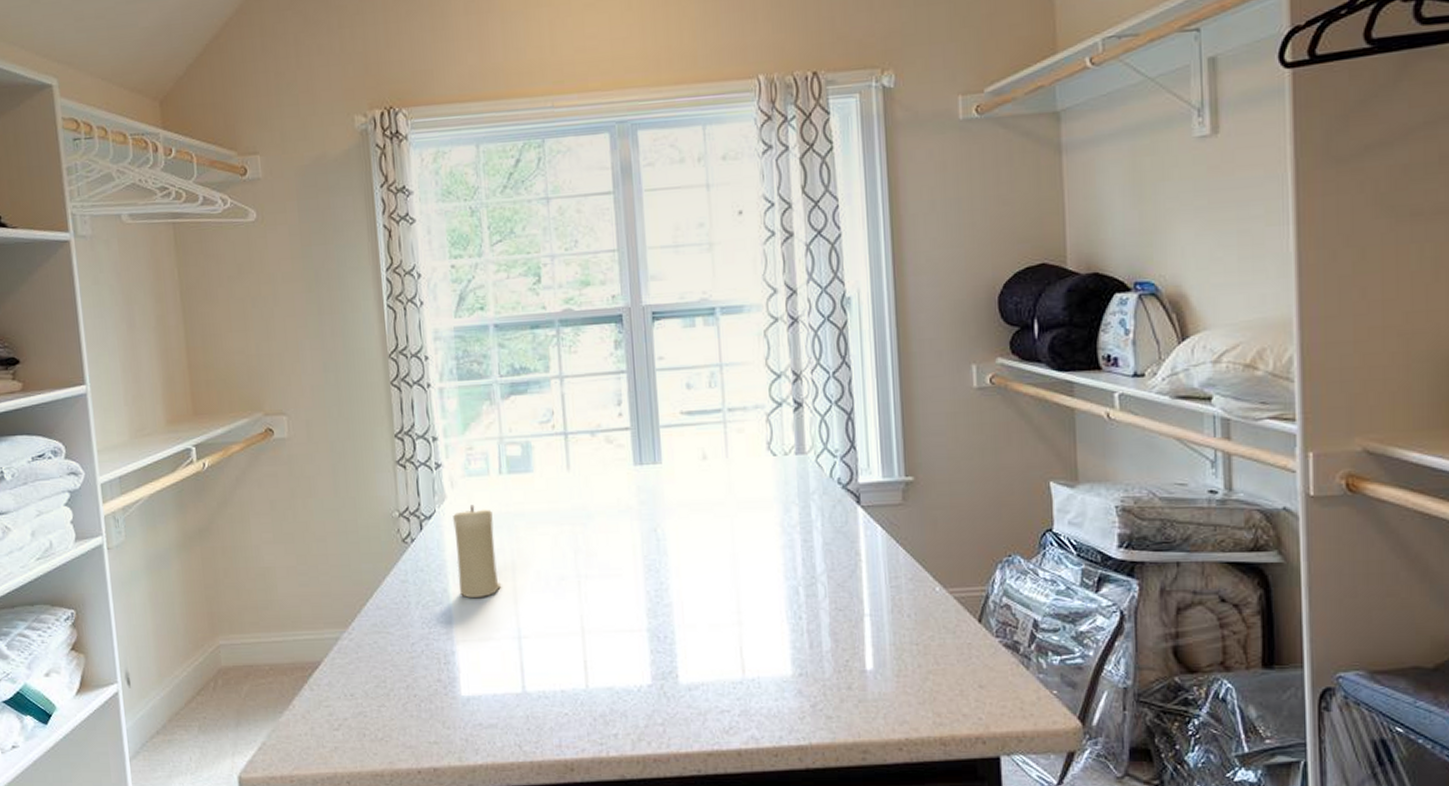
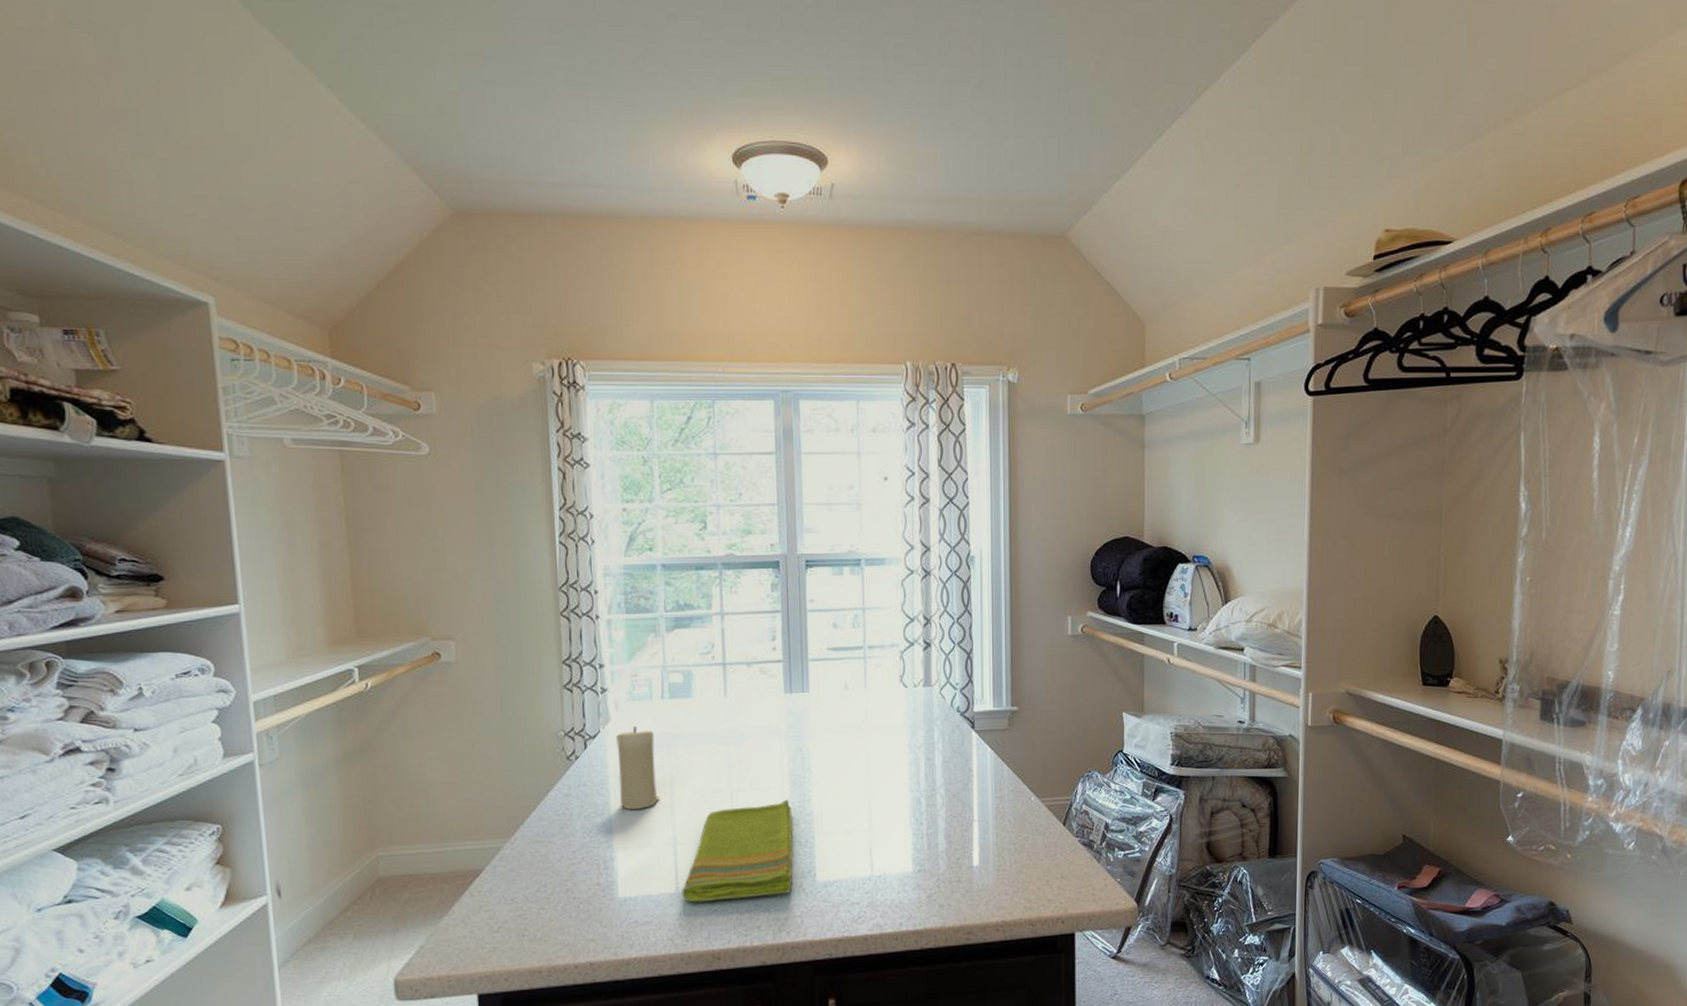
dish towel: none [528,587,652,705] -> present [681,799,793,903]

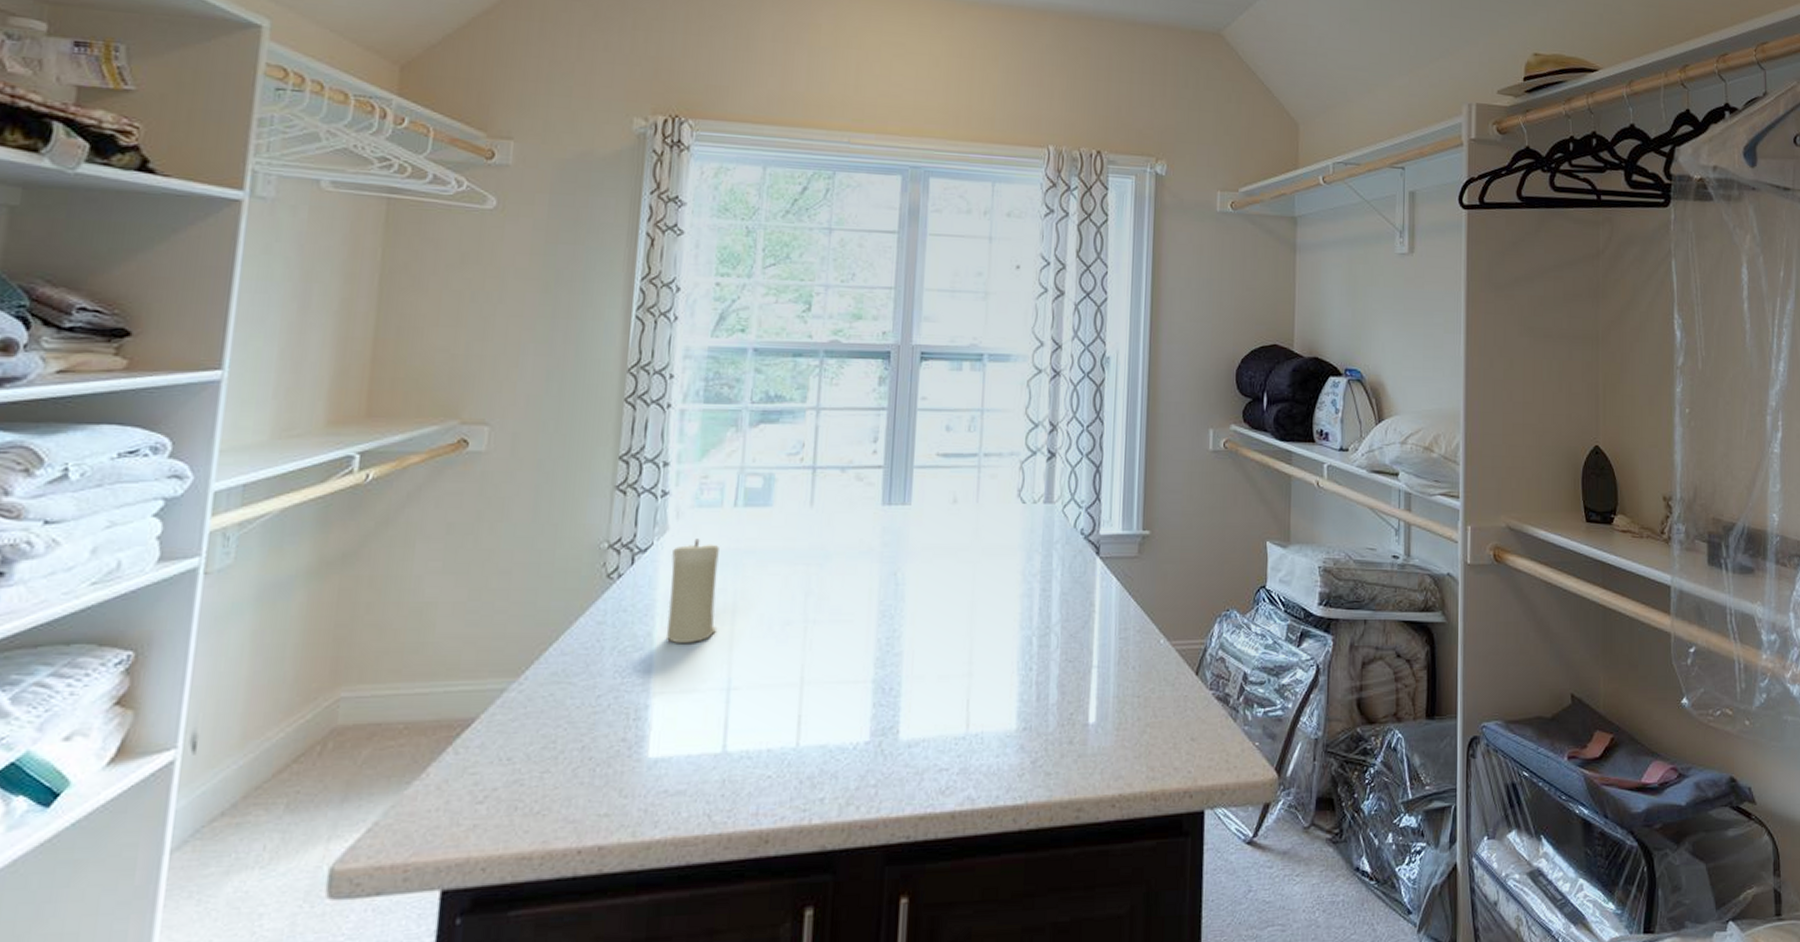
dish towel: present [681,799,793,903] -> none [729,635,877,766]

